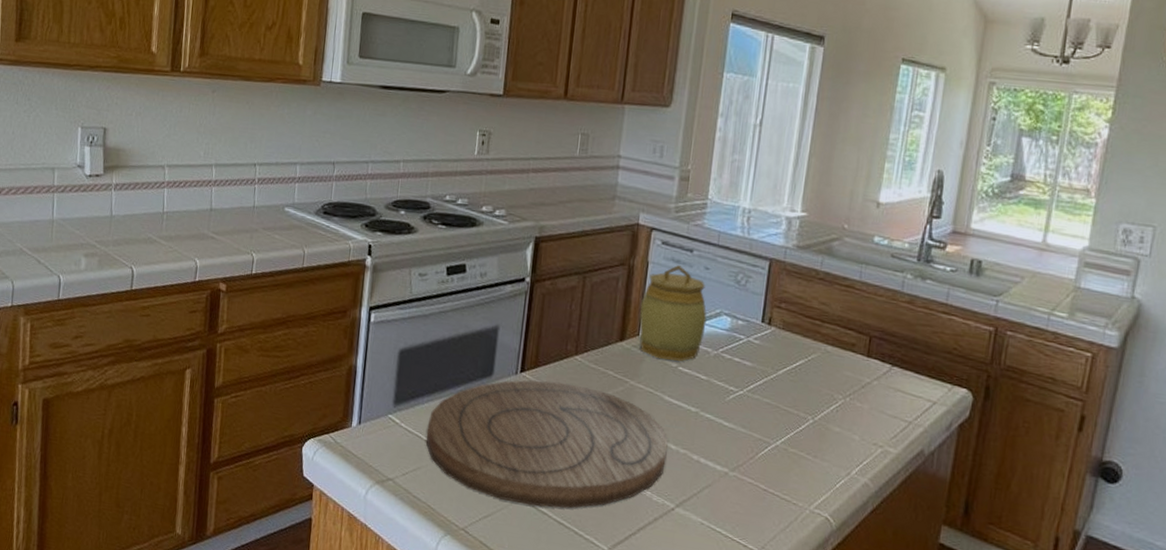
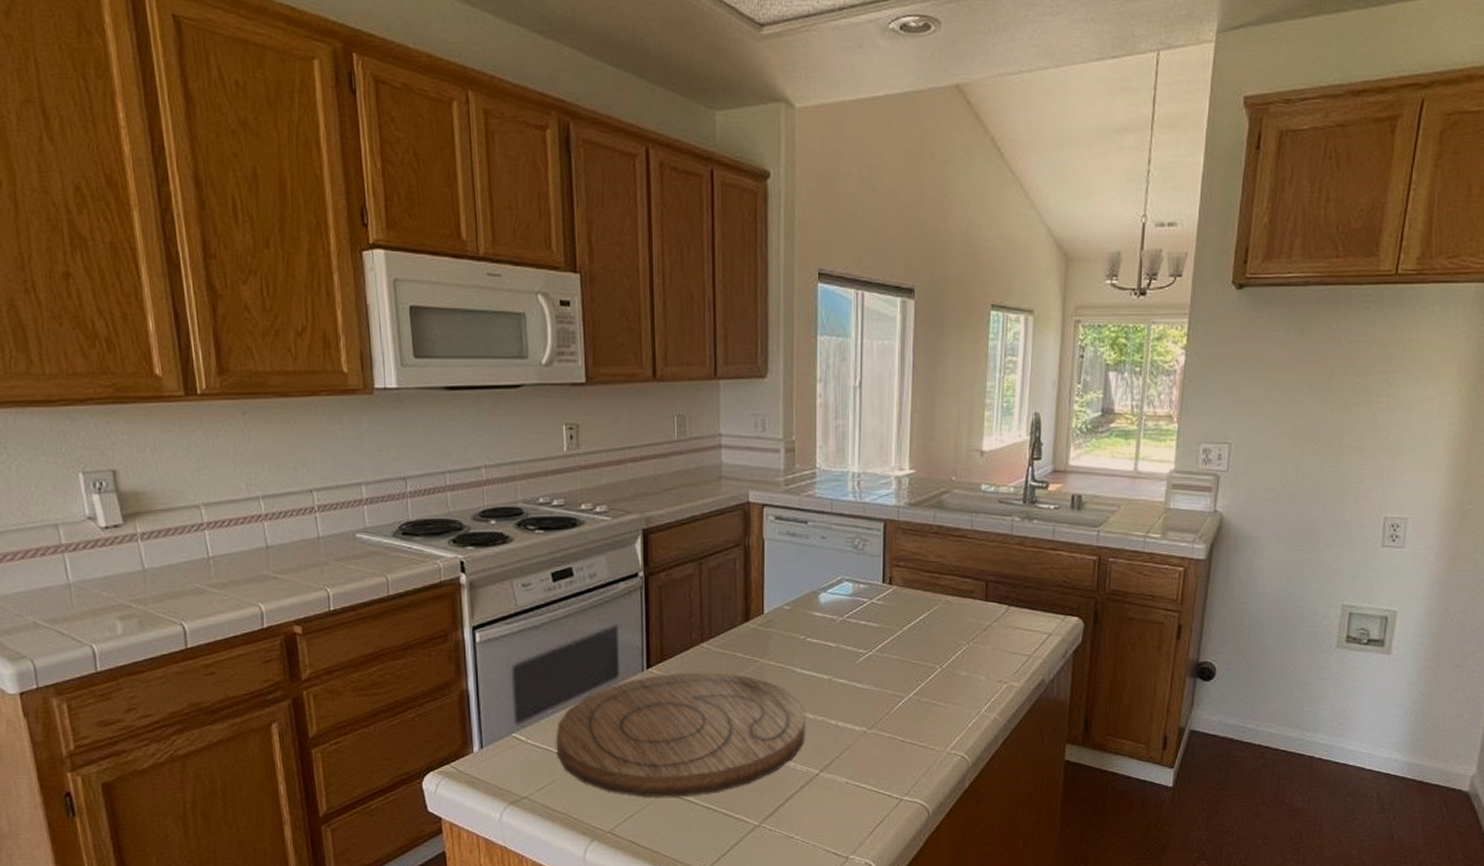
jar: present [639,264,707,362] -> none [761,537,829,634]

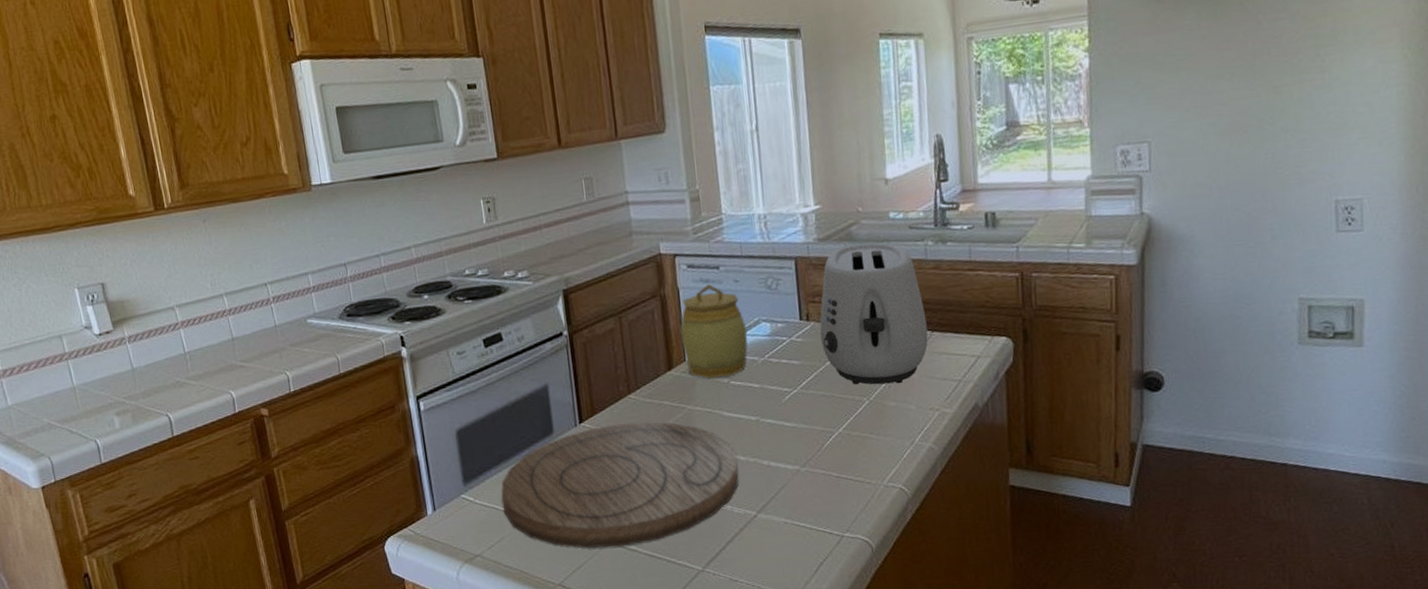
jar: none [761,537,829,634] -> present [680,283,748,379]
toaster: none [902,513,1005,654] -> present [820,243,928,385]

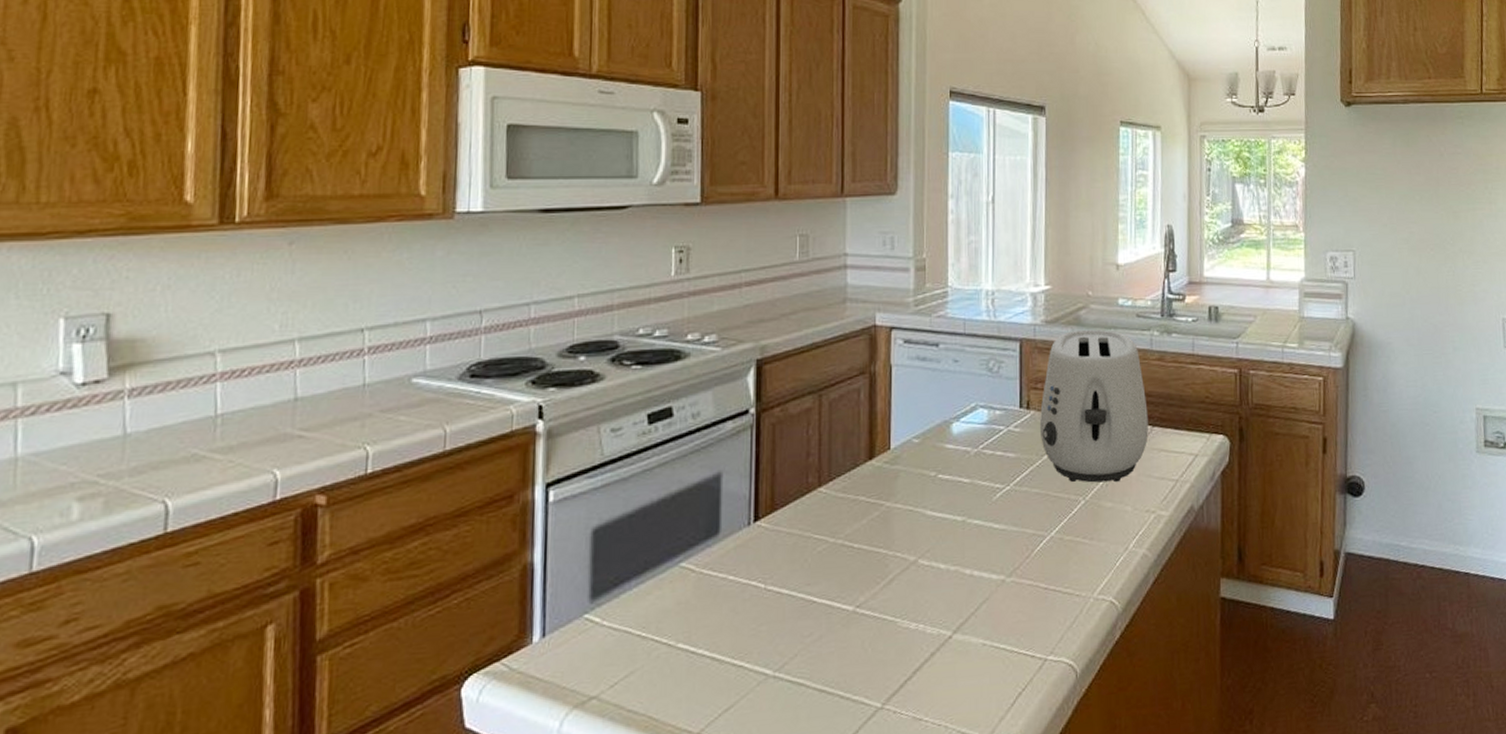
cutting board: present [501,422,739,548] -> none [638,521,936,683]
jar: present [680,283,748,379] -> none [887,362,962,471]

